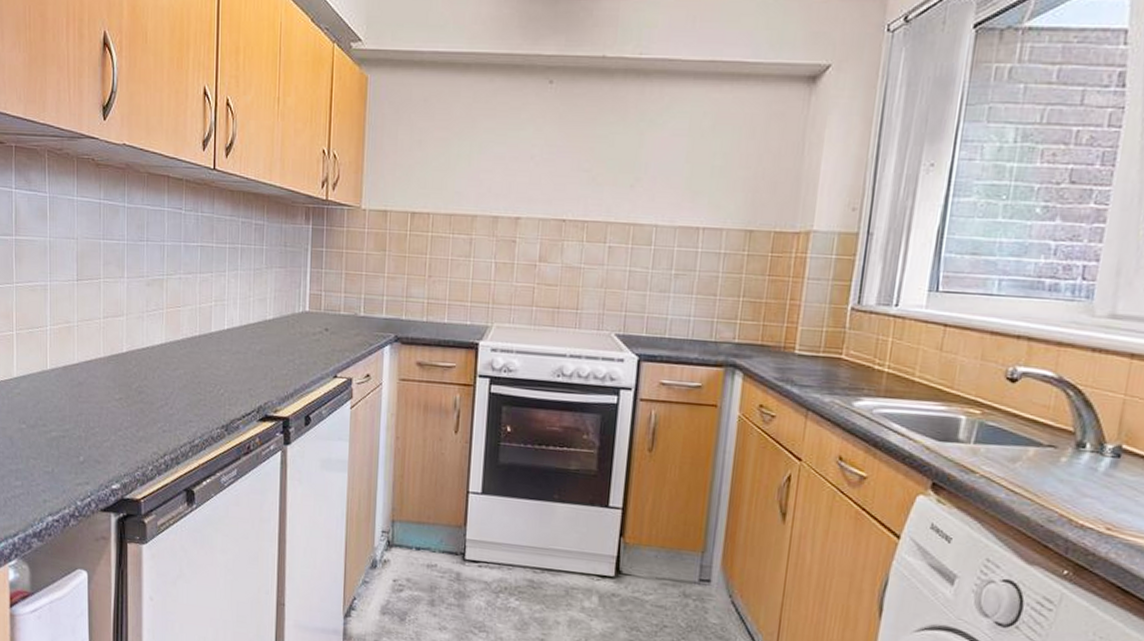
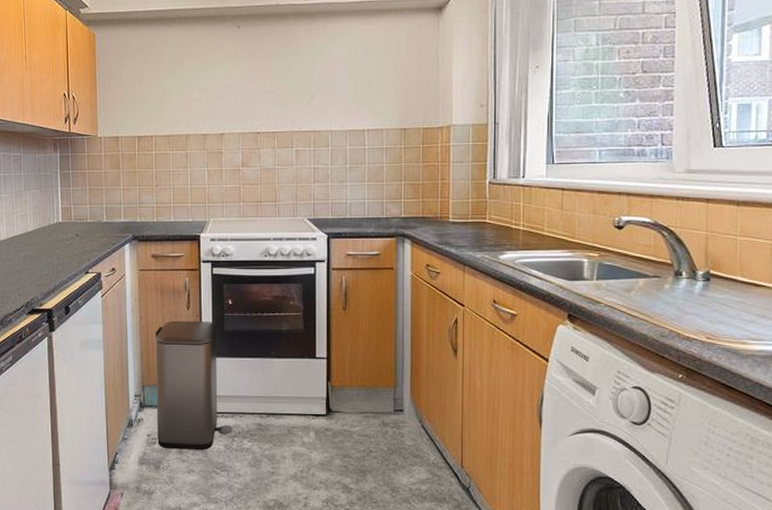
pedal bin: none [405,445,498,605] -> present [155,320,232,451]

